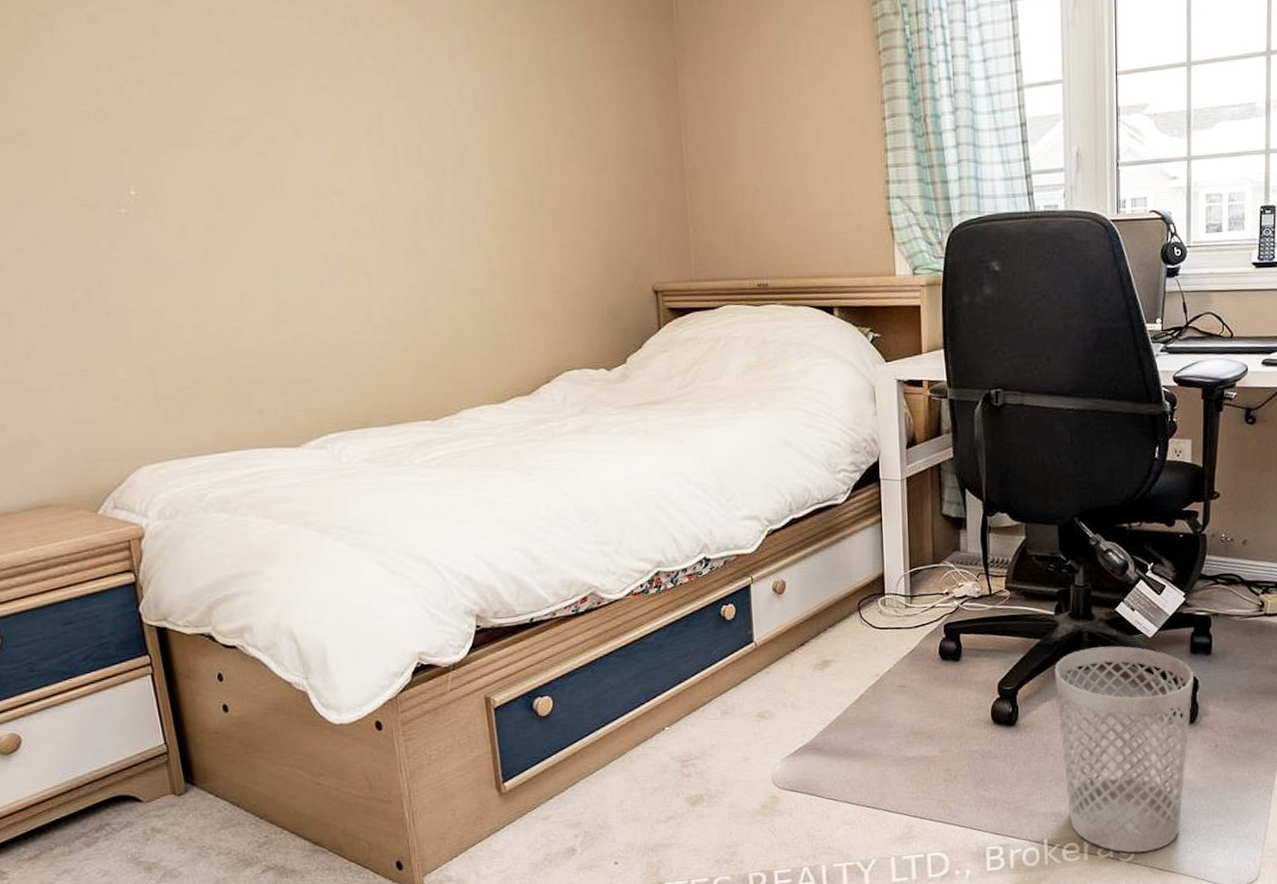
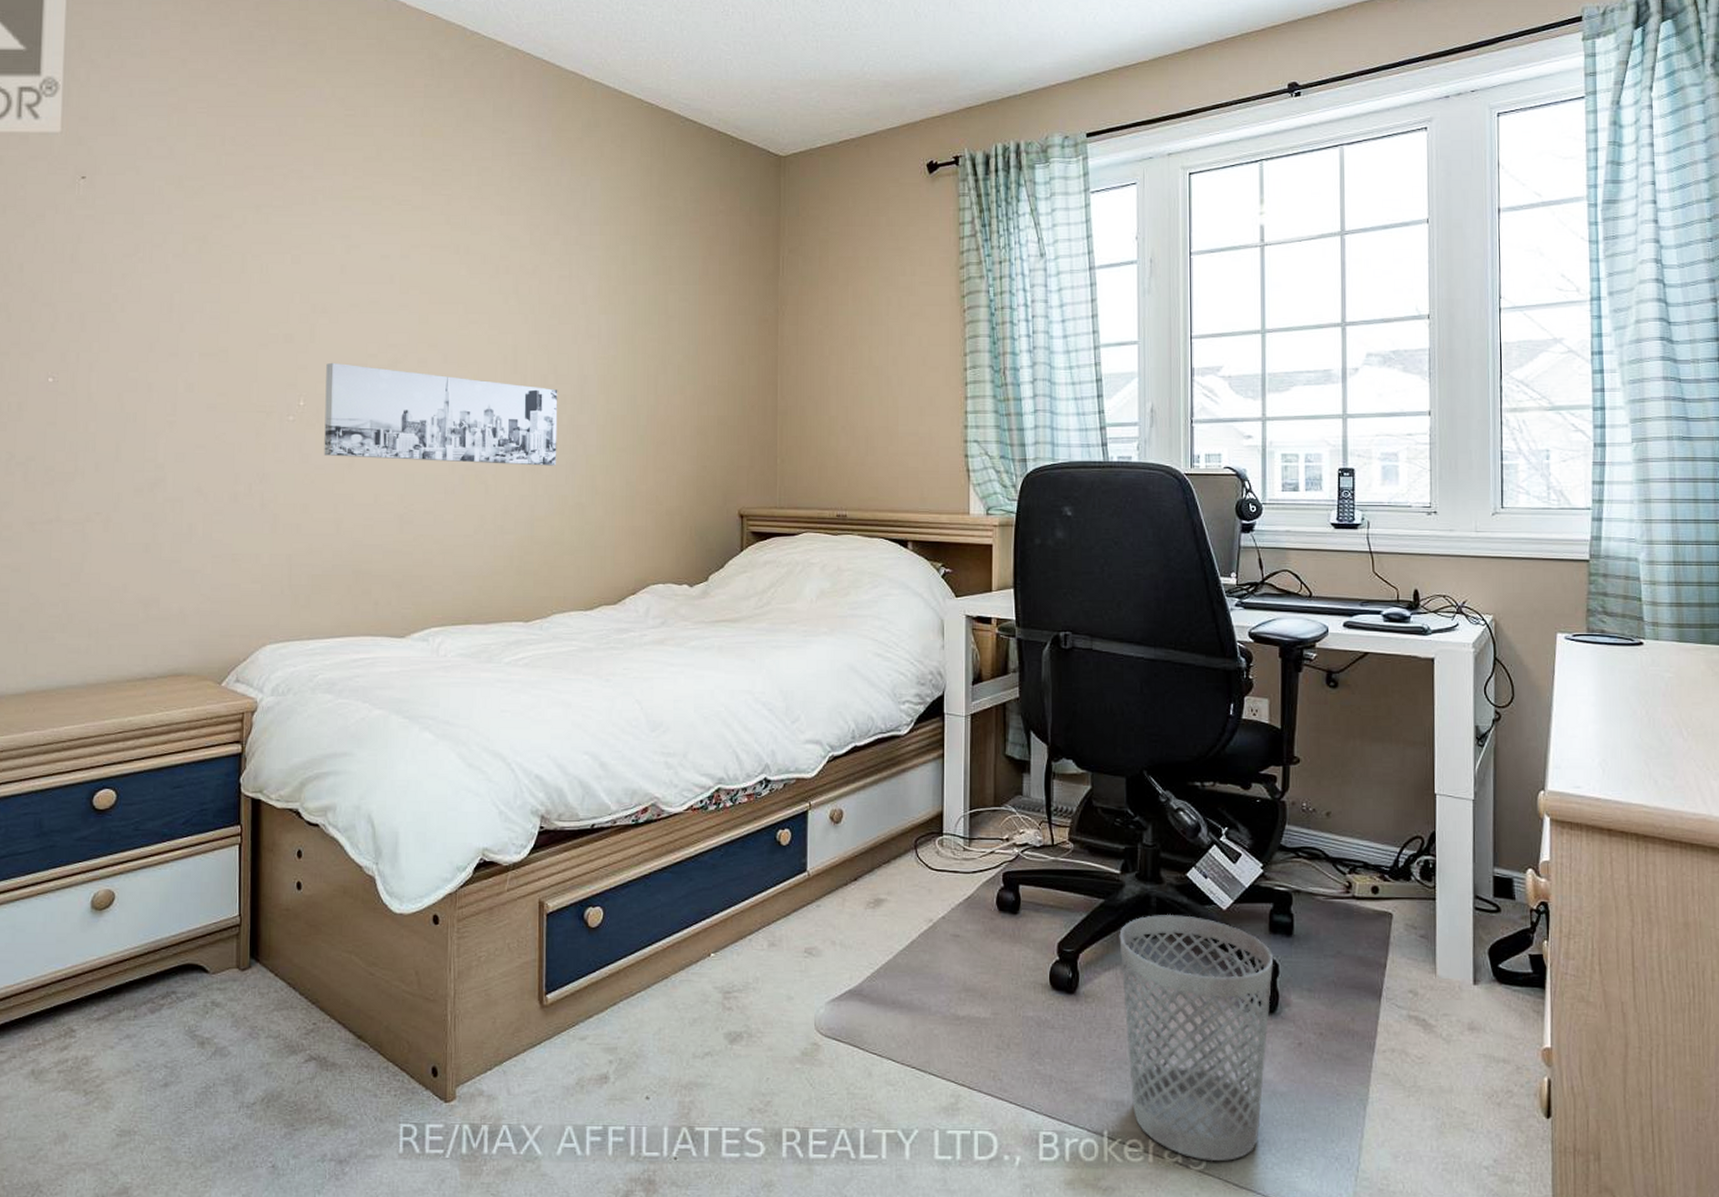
wall art: none [154,142,445,253] -> present [324,362,558,466]

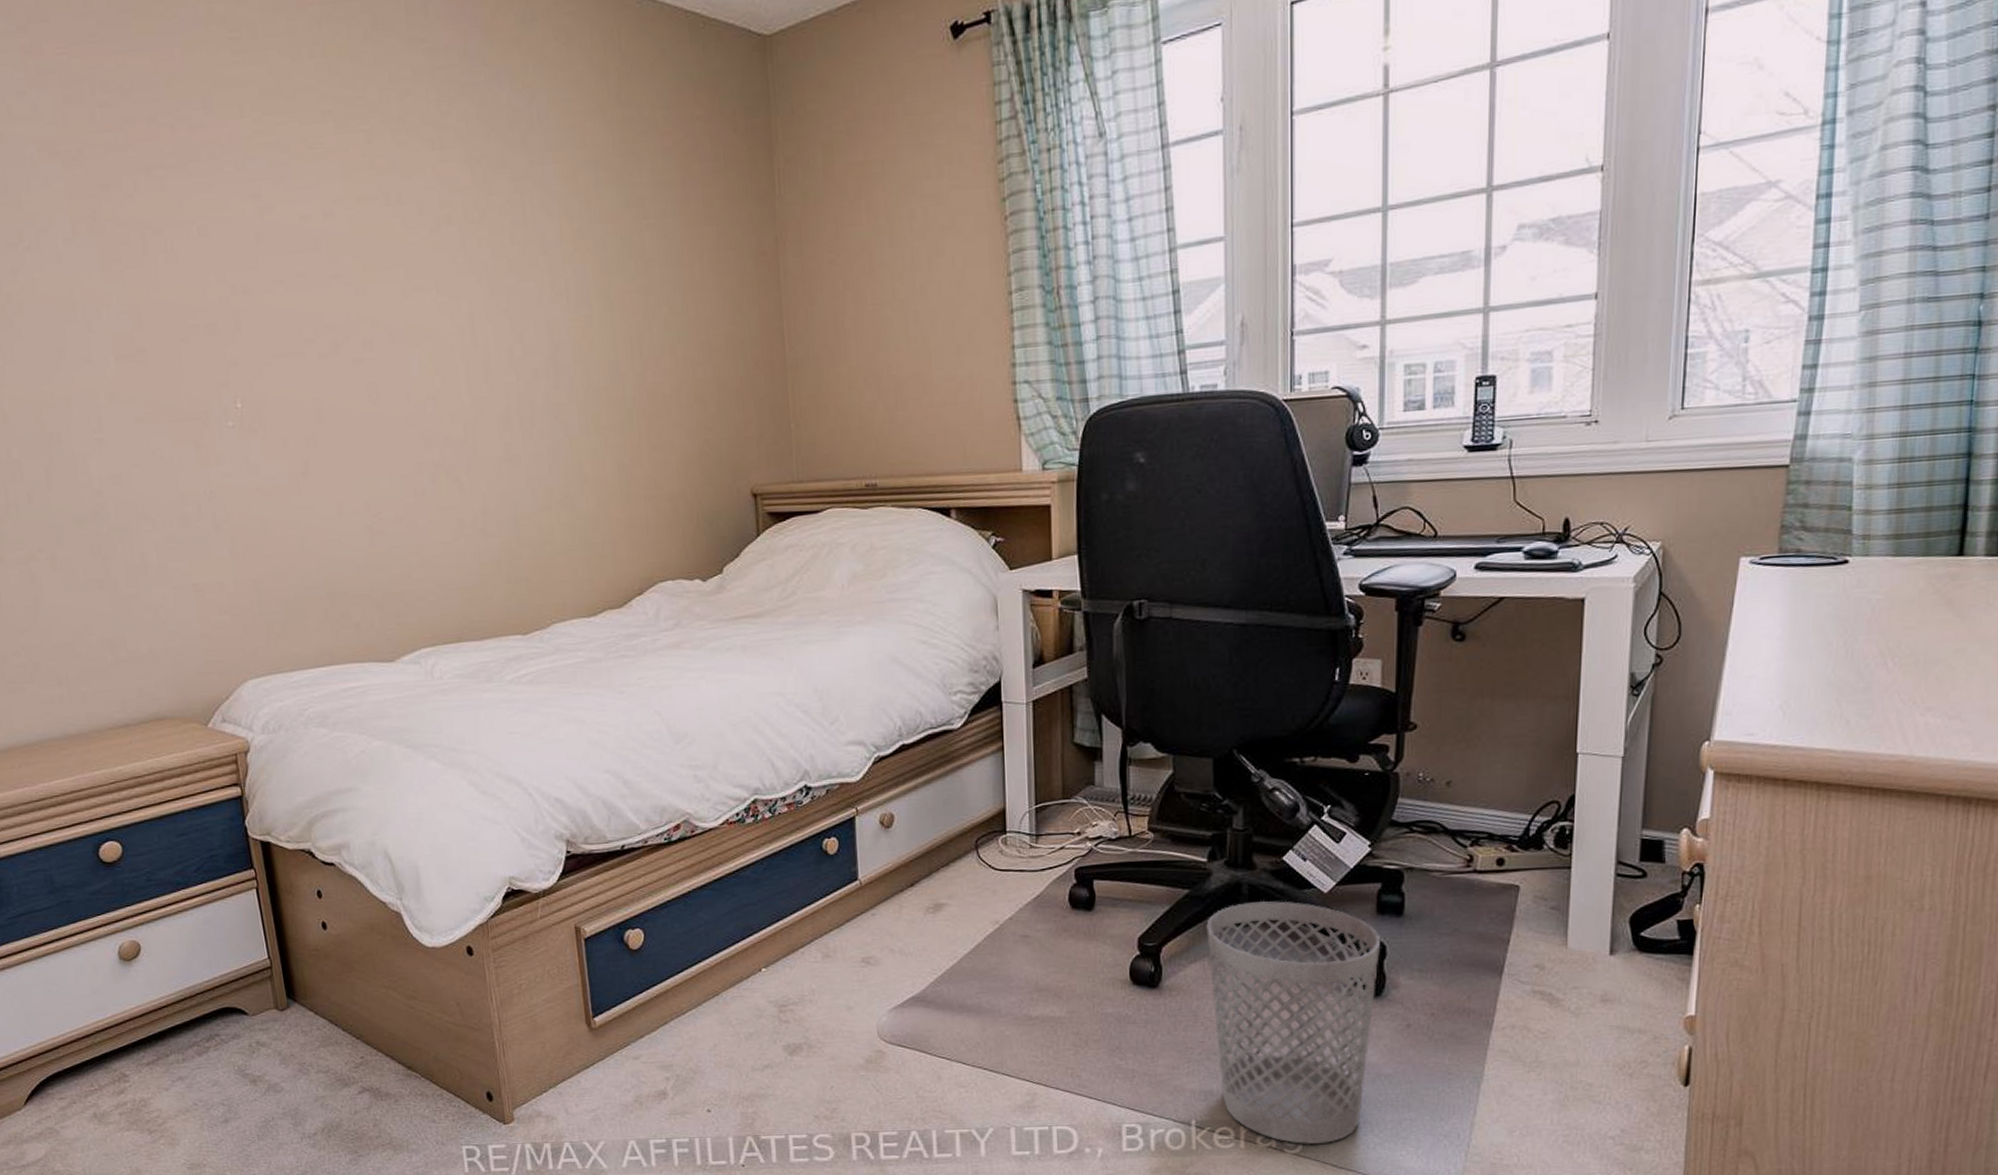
wall art: present [324,362,558,466] -> none [259,353,537,464]

